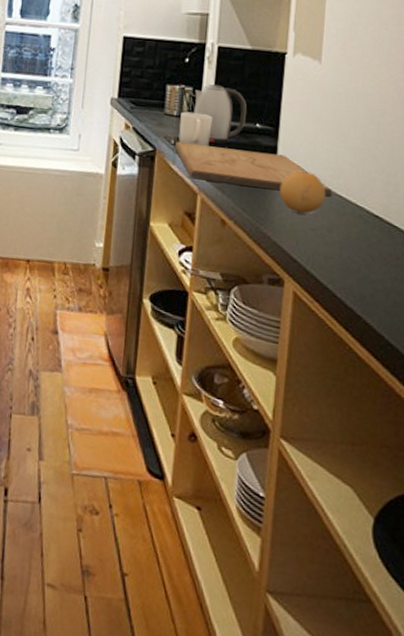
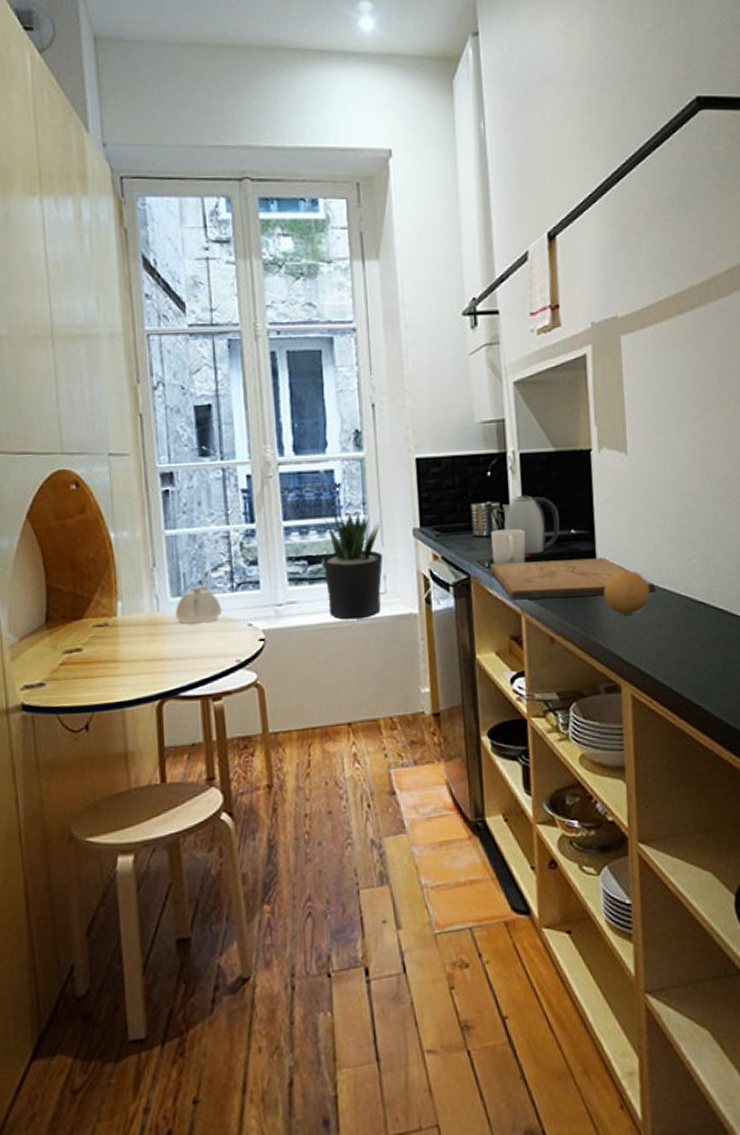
planter: none [27,67,84,170] -> present [322,506,383,620]

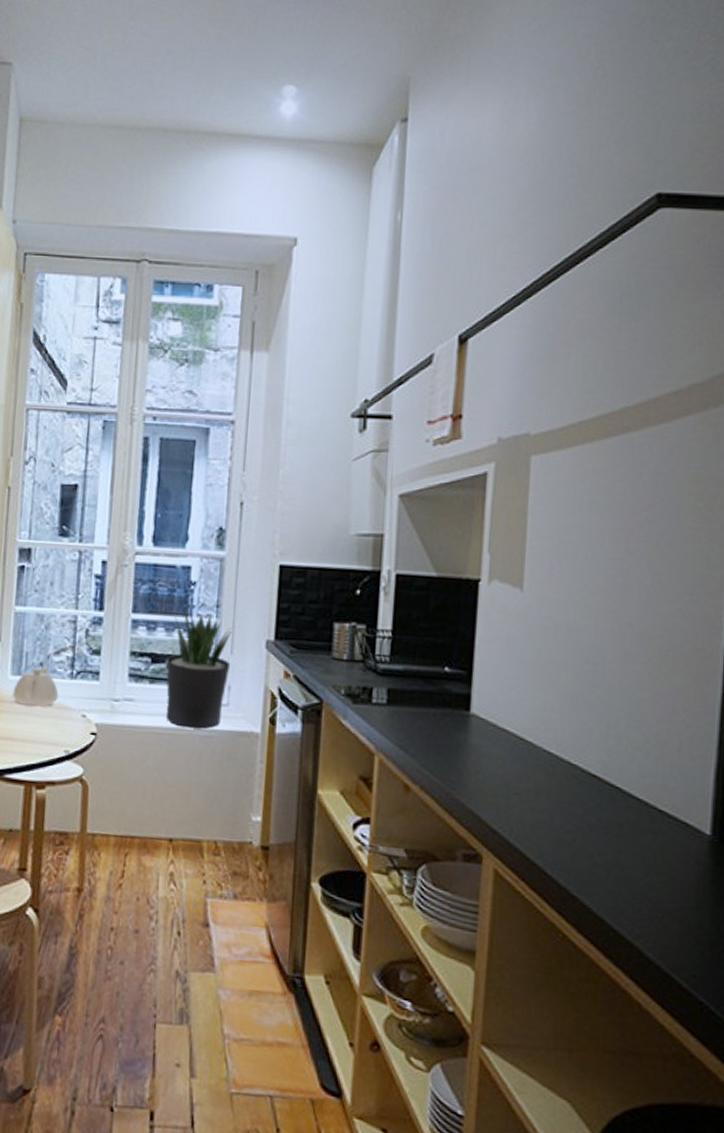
cutting board: present [490,557,656,601] -> none [346,691,540,754]
mug: present [491,528,526,564] -> none [350,654,391,697]
kettle: present [502,494,560,560] -> none [367,620,432,694]
fruit: present [603,570,650,615] -> none [474,723,532,775]

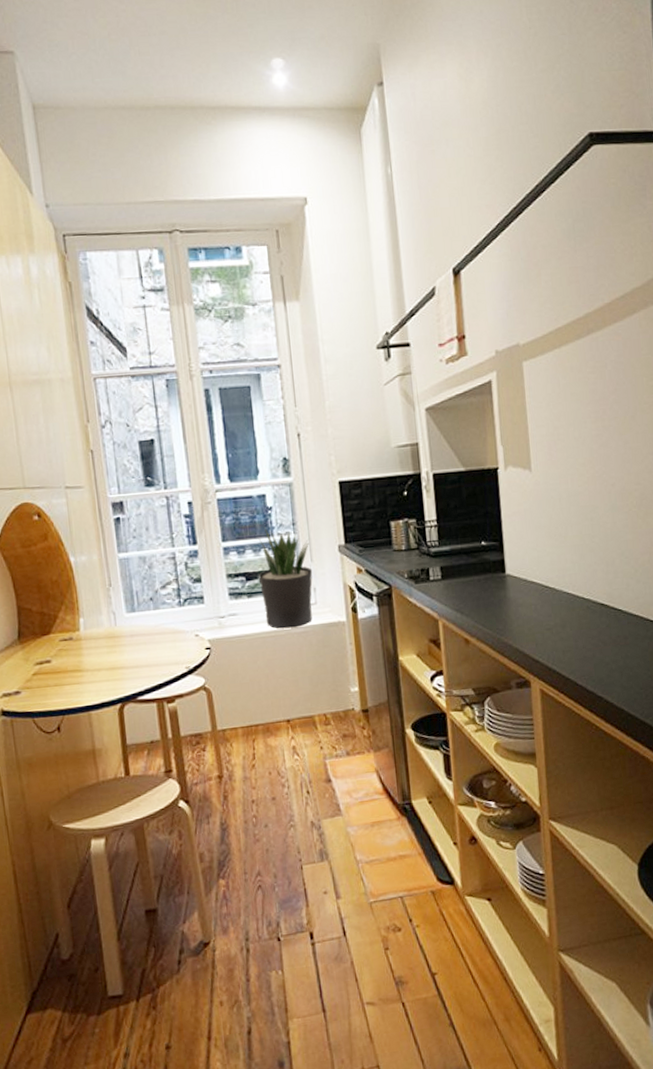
teapot: present [12,665,59,707] -> none [130,599,172,637]

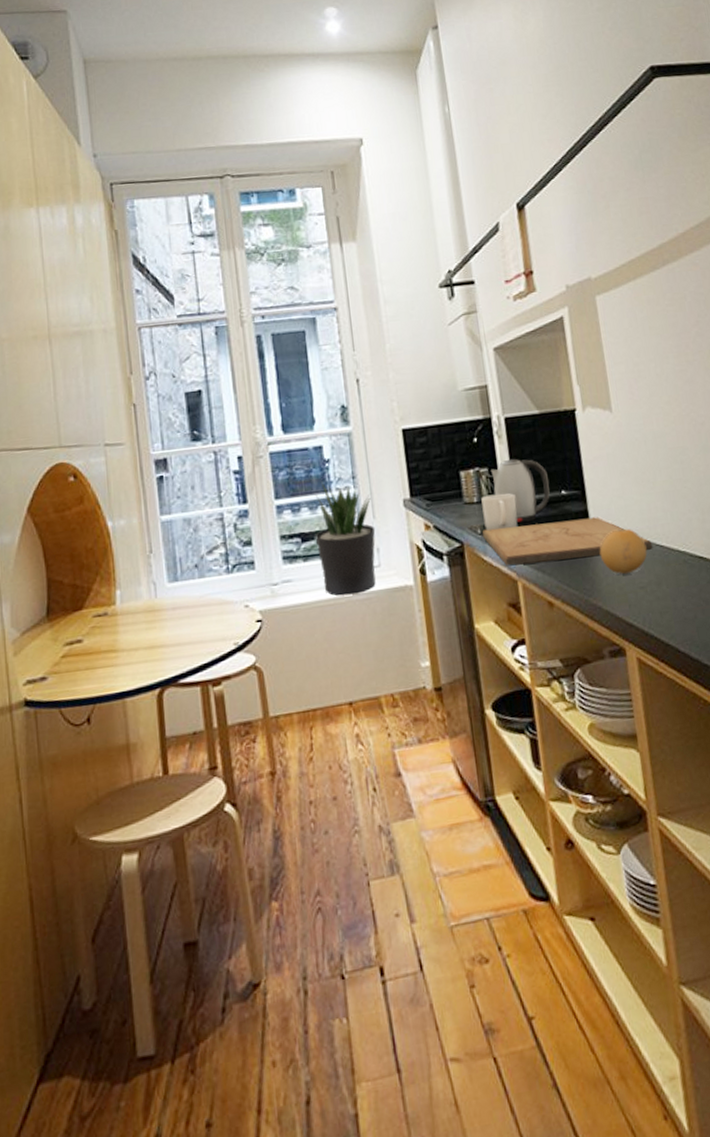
mug: none [409,542,441,575] -> present [481,493,518,530]
cutting board: none [409,566,560,607] -> present [483,517,653,567]
kettle: none [419,511,471,570] -> present [491,458,550,524]
fruit: none [512,577,555,618] -> present [599,529,647,575]

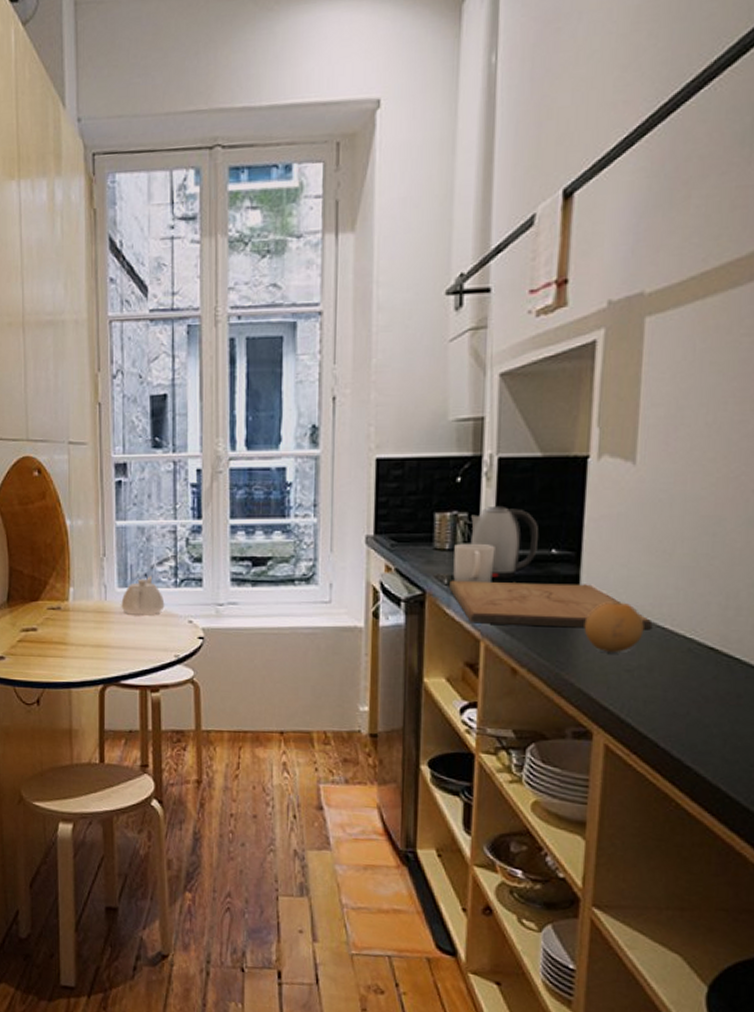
teapot: none [172,566,219,610] -> present [121,576,165,616]
planter: present [314,482,376,596] -> none [266,507,331,627]

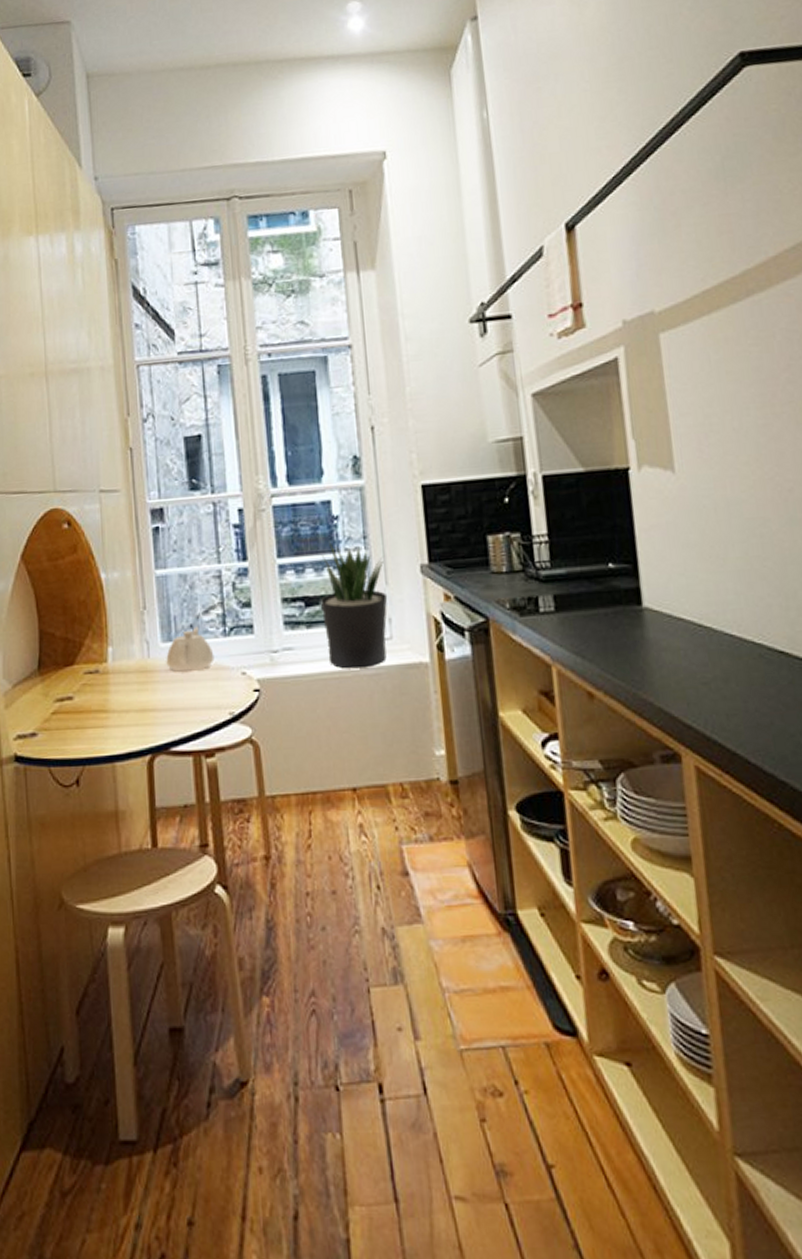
planter: none [266,507,331,627] -> present [319,541,388,669]
cutting board: present [449,580,653,630] -> none [512,596,720,648]
mug: present [453,543,495,584] -> none [511,563,554,605]
kettle: present [470,505,538,580] -> none [524,523,594,599]
fruit: present [584,601,644,654] -> none [653,612,713,667]

